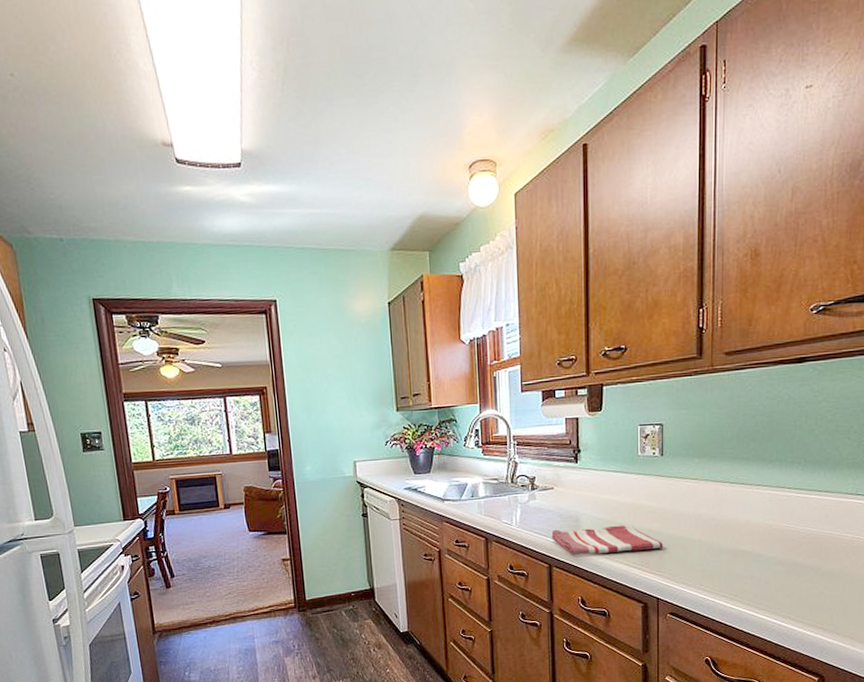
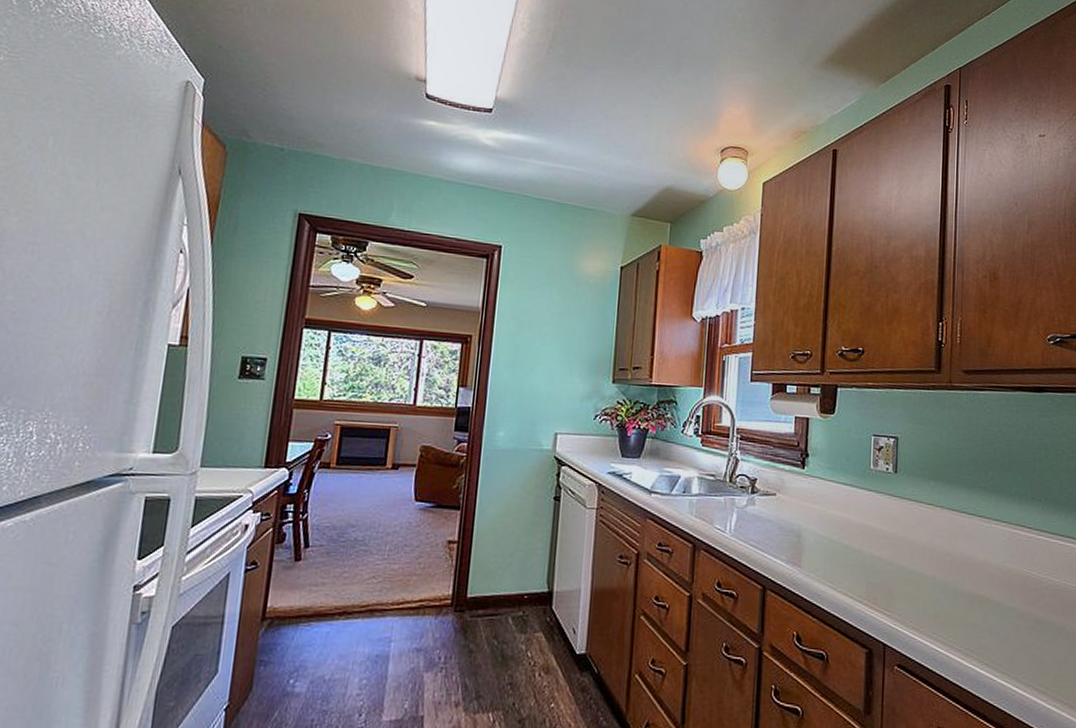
dish towel: present [551,525,664,555] -> none [768,544,894,583]

